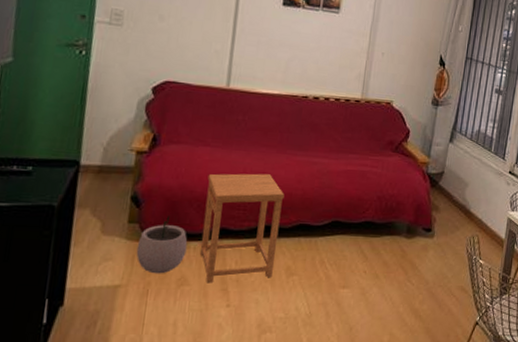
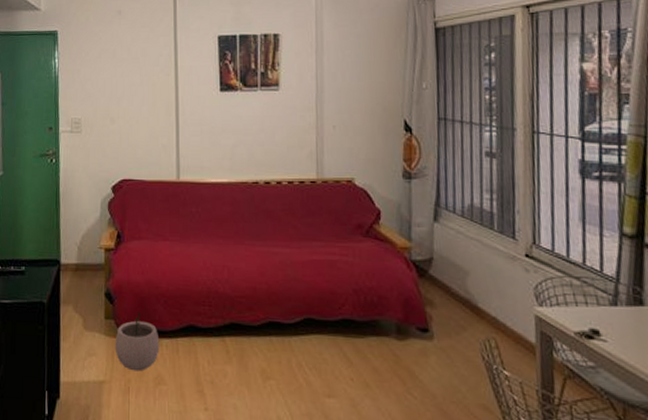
side table: present [200,173,285,284] -> none [170,267,248,384]

